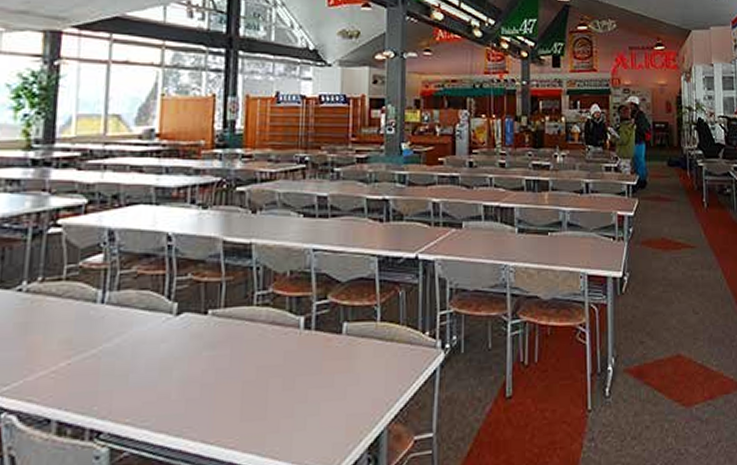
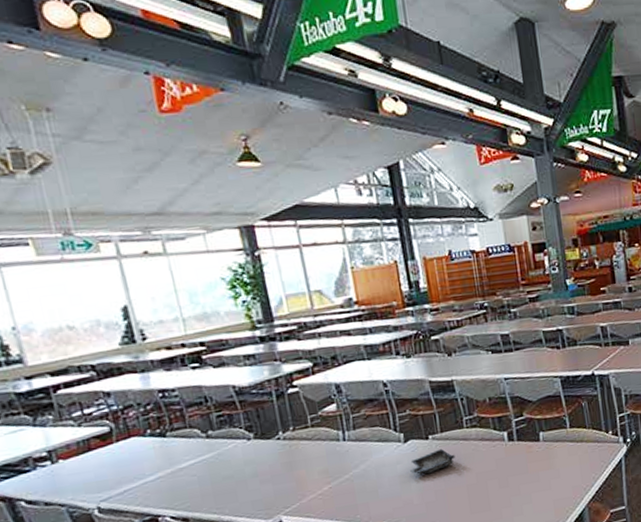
tray: none [176,328,236,361] -> present [410,448,455,475]

